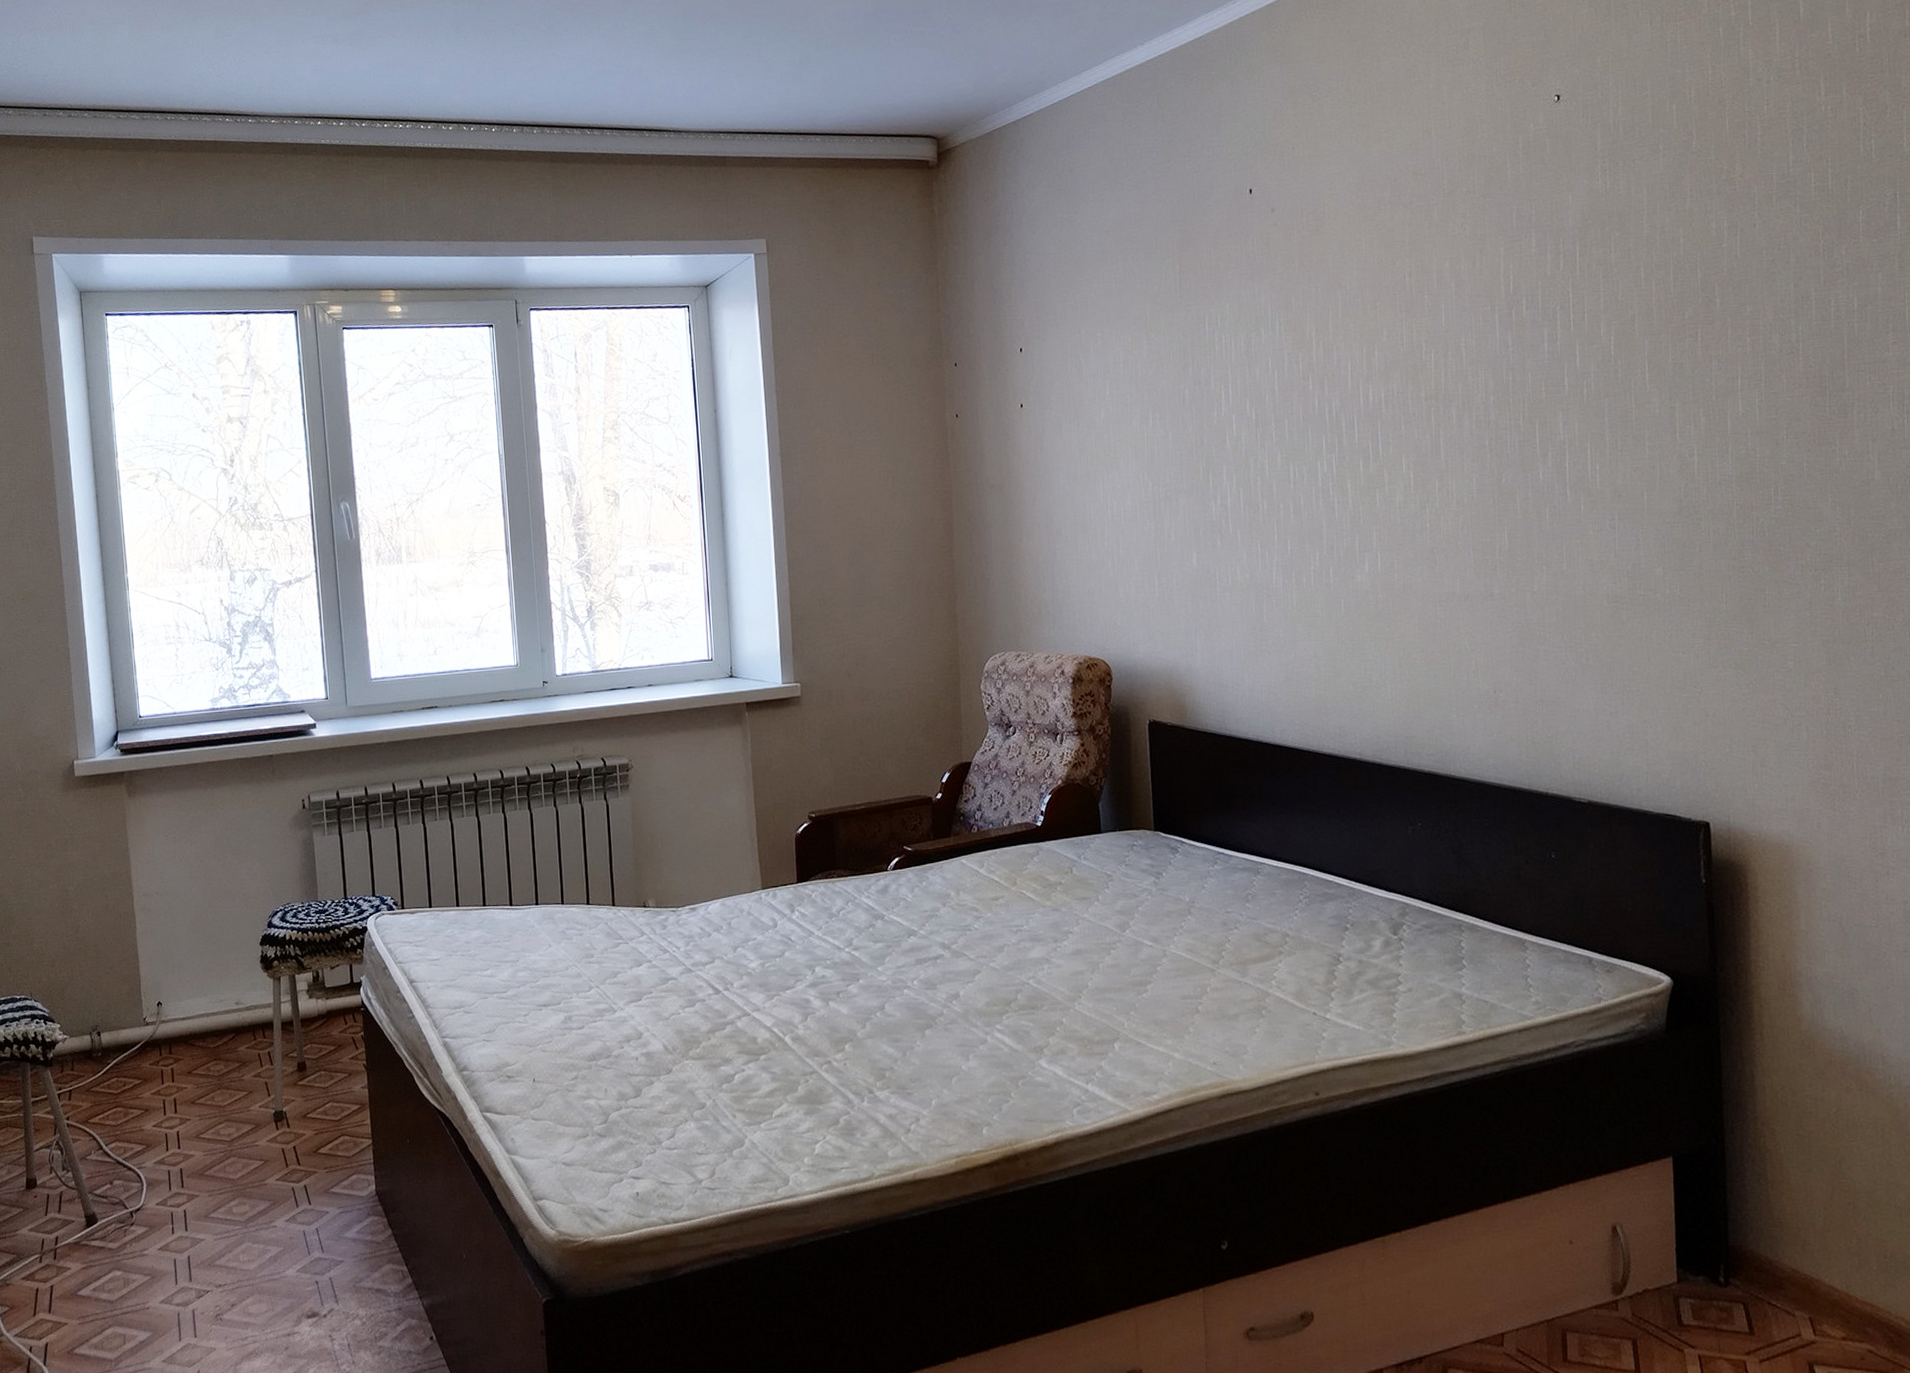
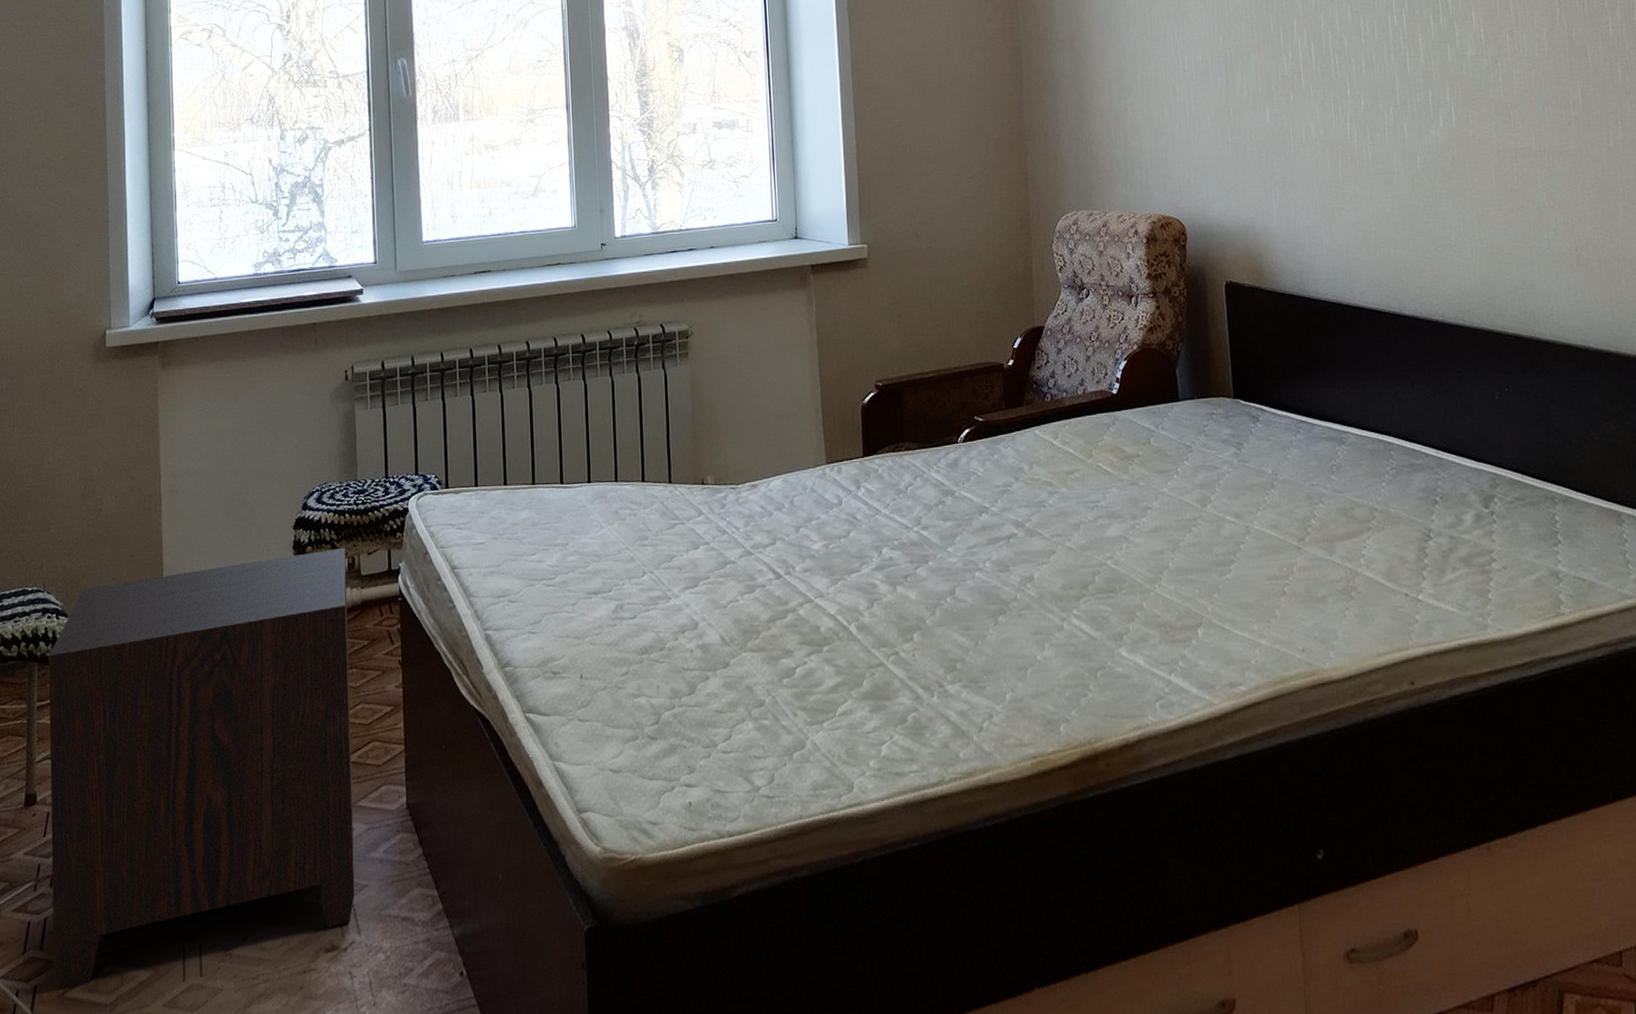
nightstand: none [39,962,332,1347] -> present [48,547,355,990]

